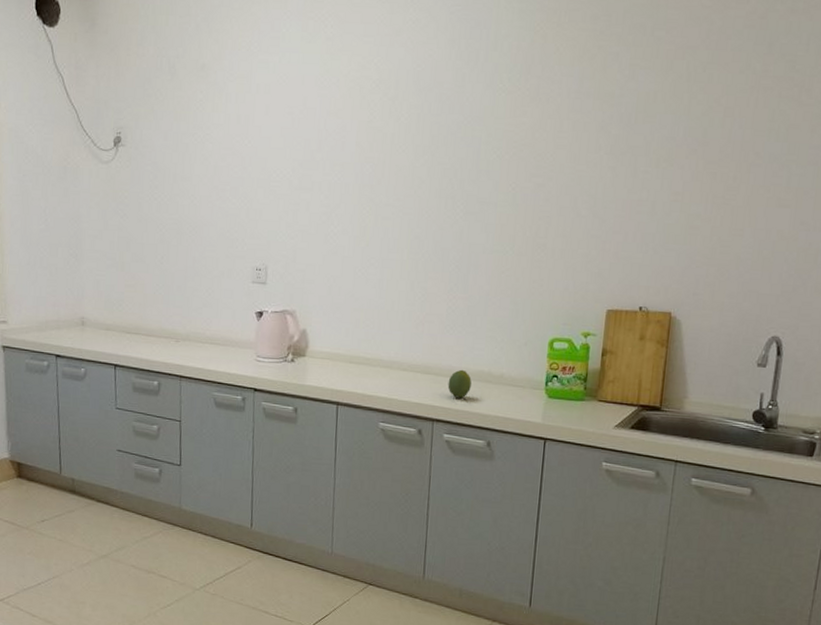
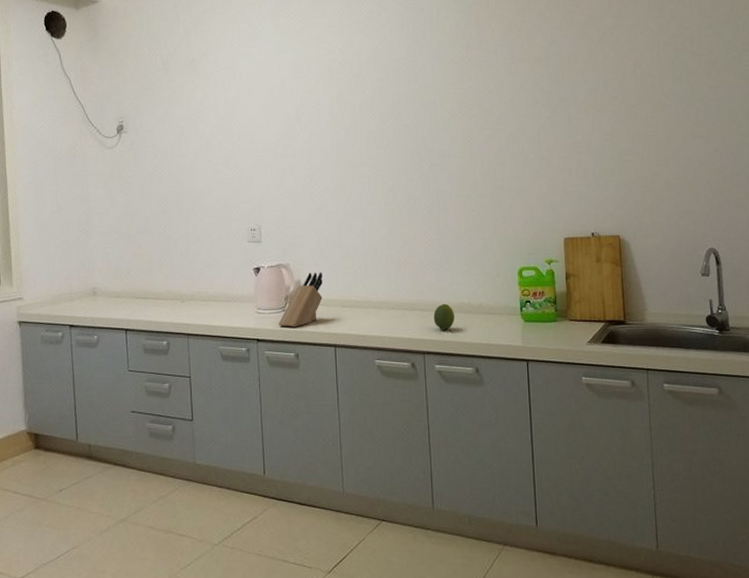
knife block: none [278,322,331,380] -> present [278,272,323,327]

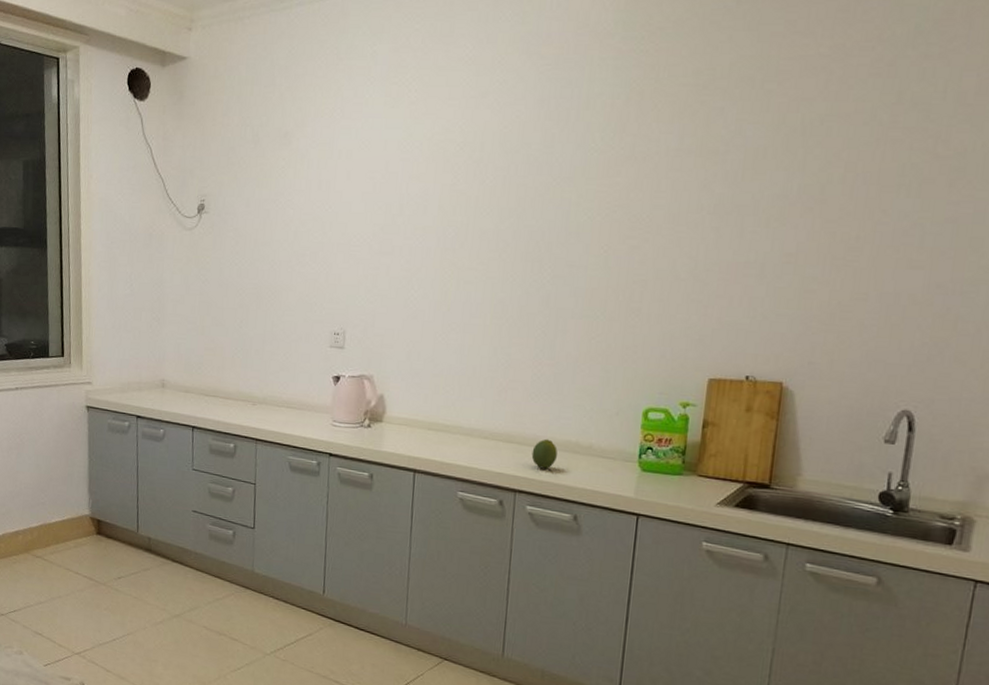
knife block: present [278,272,323,327] -> none [354,387,409,446]

